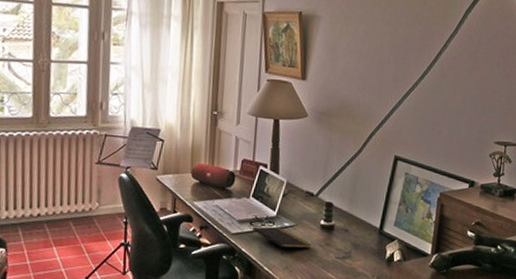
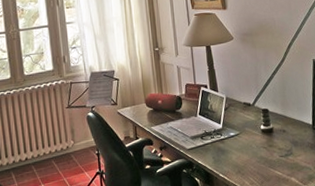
notepad: present [253,227,311,254] -> none [204,138,257,161]

